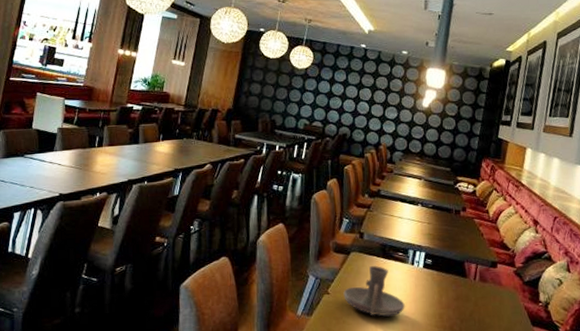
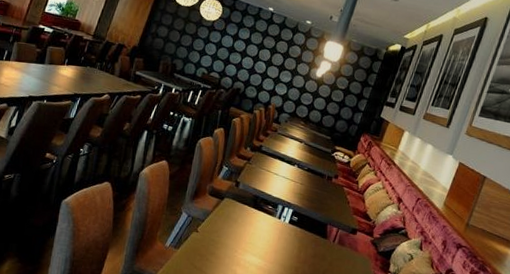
candle holder: present [343,266,405,317] -> none [211,214,266,262]

